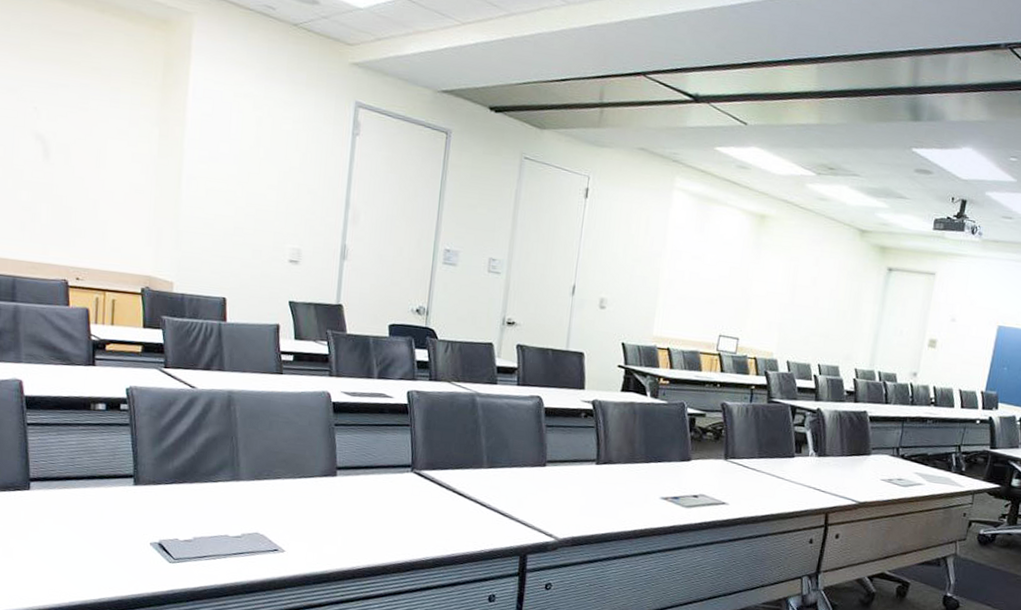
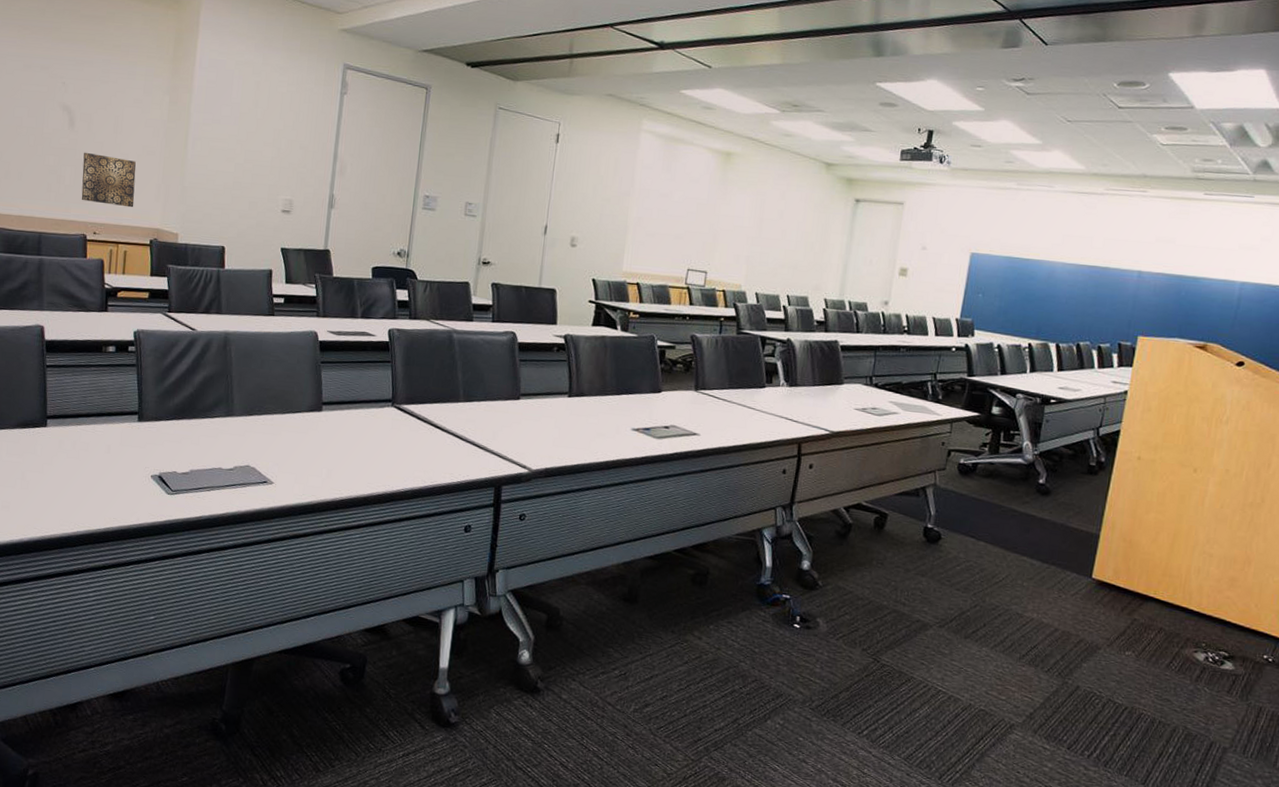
wall art: none [60,187,123,252] -> present [81,152,136,208]

